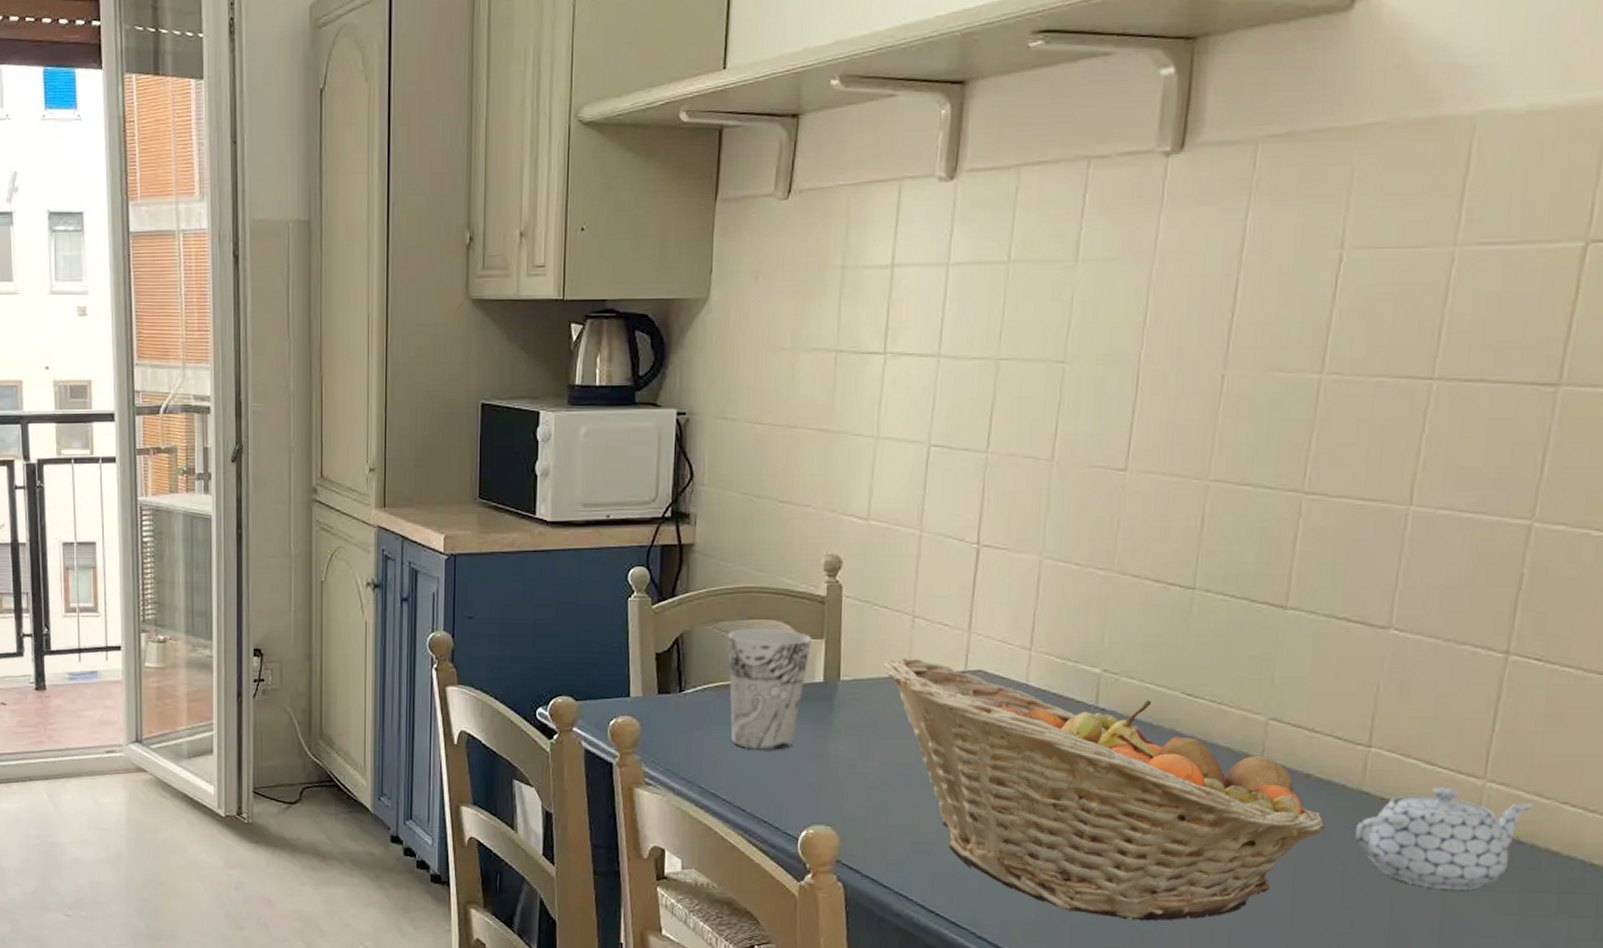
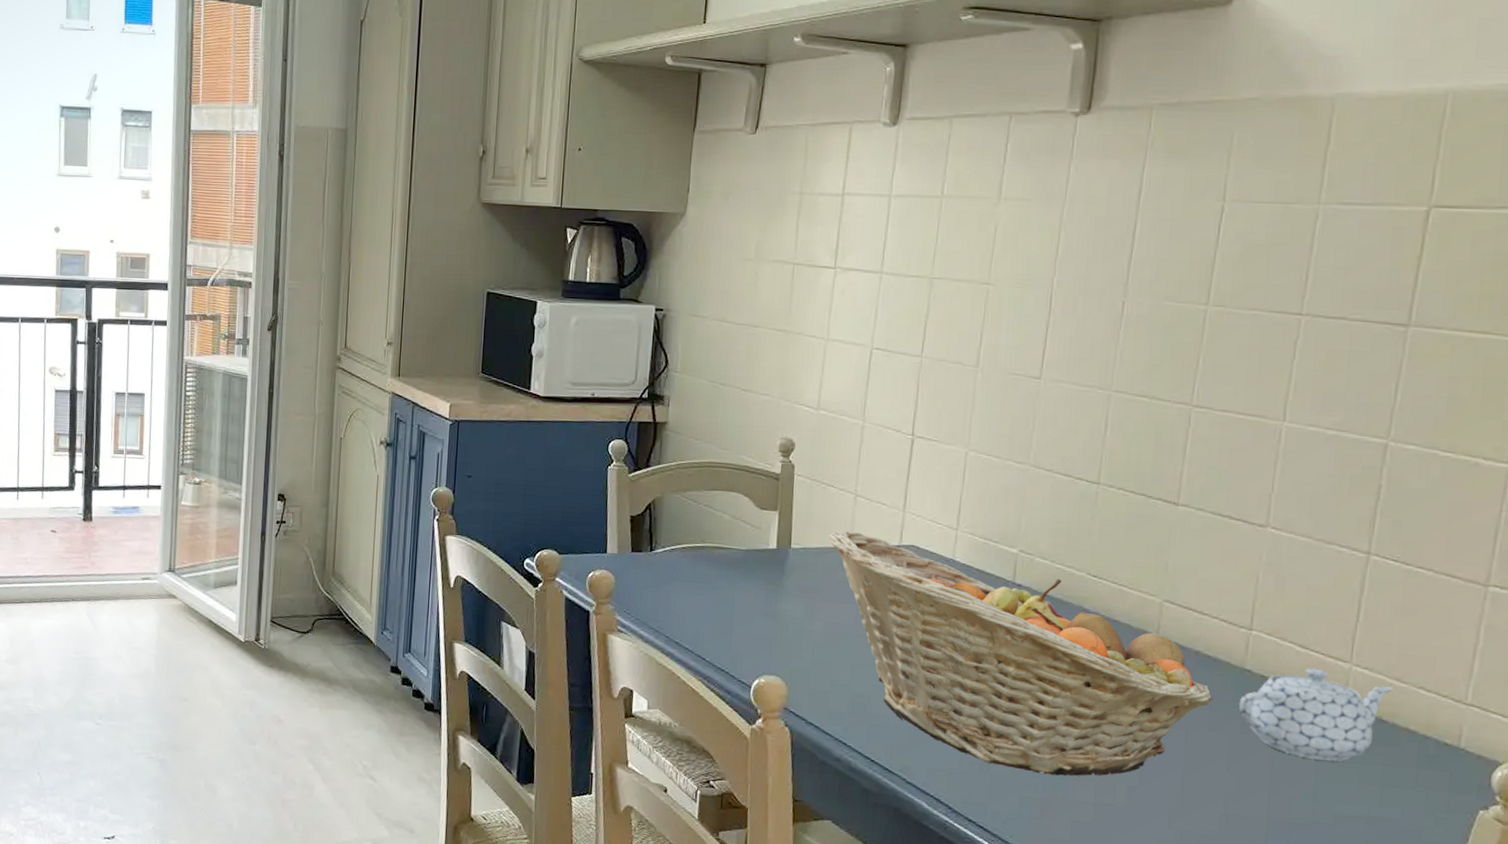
cup: present [727,628,812,750] -> none [693,498,767,607]

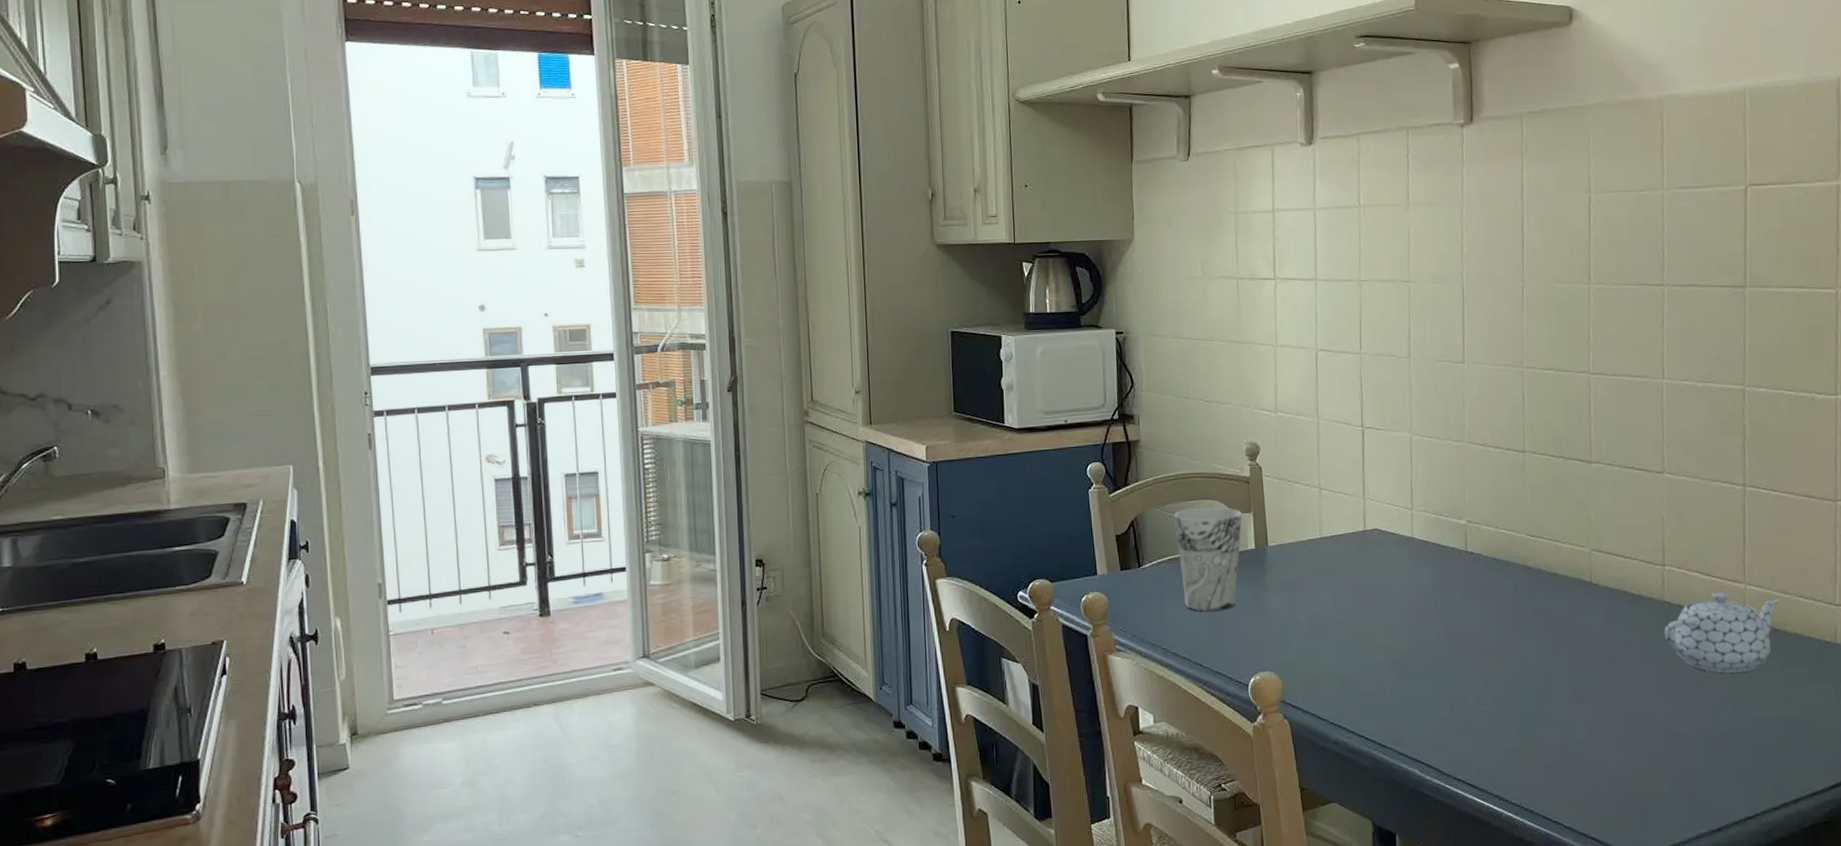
cup: none [693,498,767,607] -> present [1174,507,1242,611]
fruit basket: present [829,531,1213,776] -> none [1301,523,1643,725]

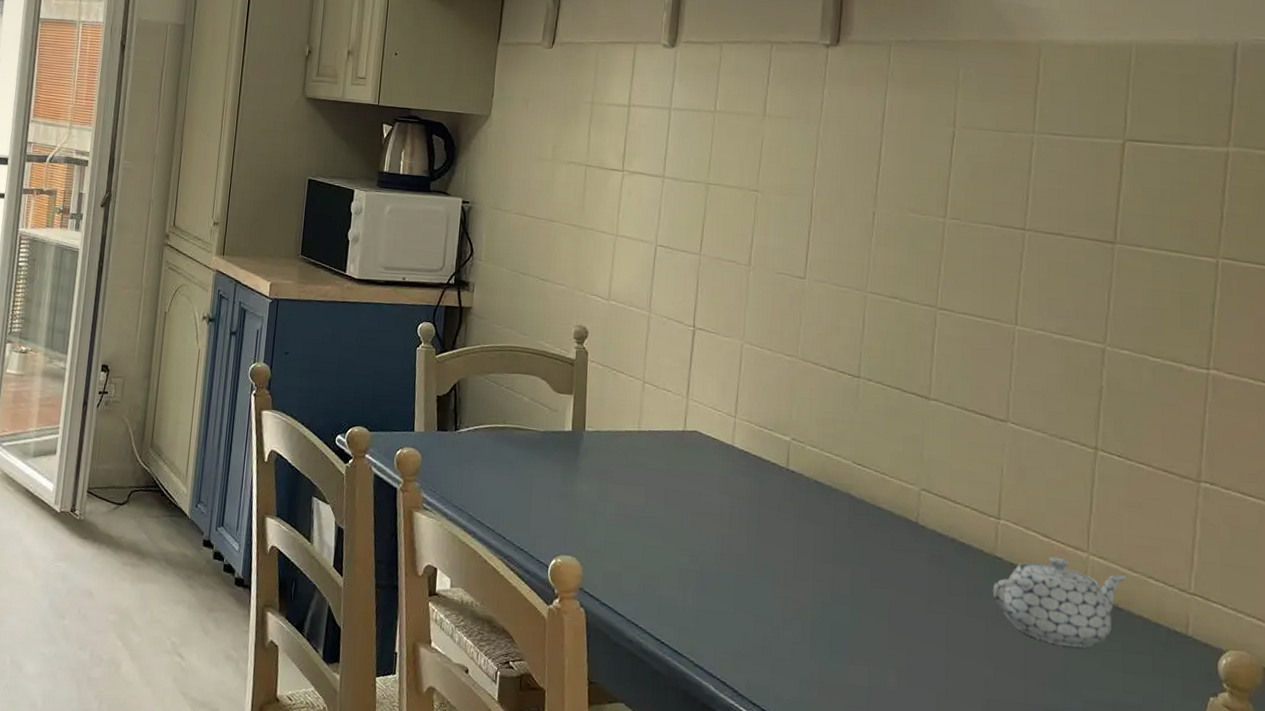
cup: present [1174,507,1242,611] -> none [495,381,563,487]

